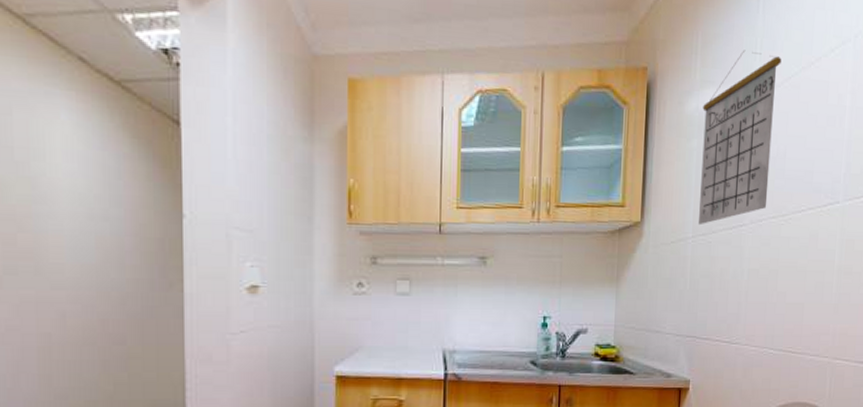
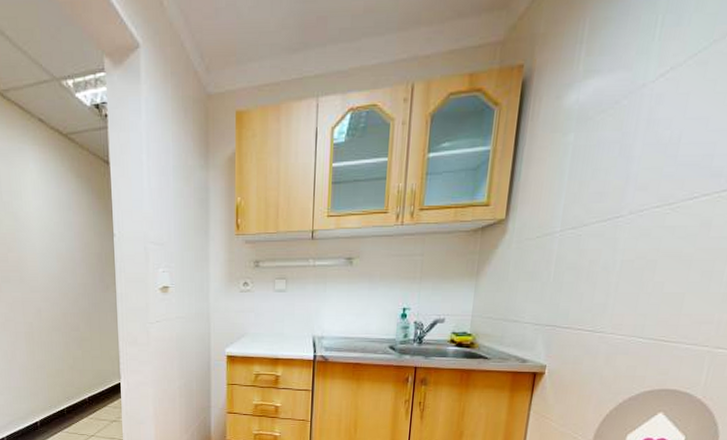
calendar: present [697,50,781,226] -> none [567,30,687,219]

